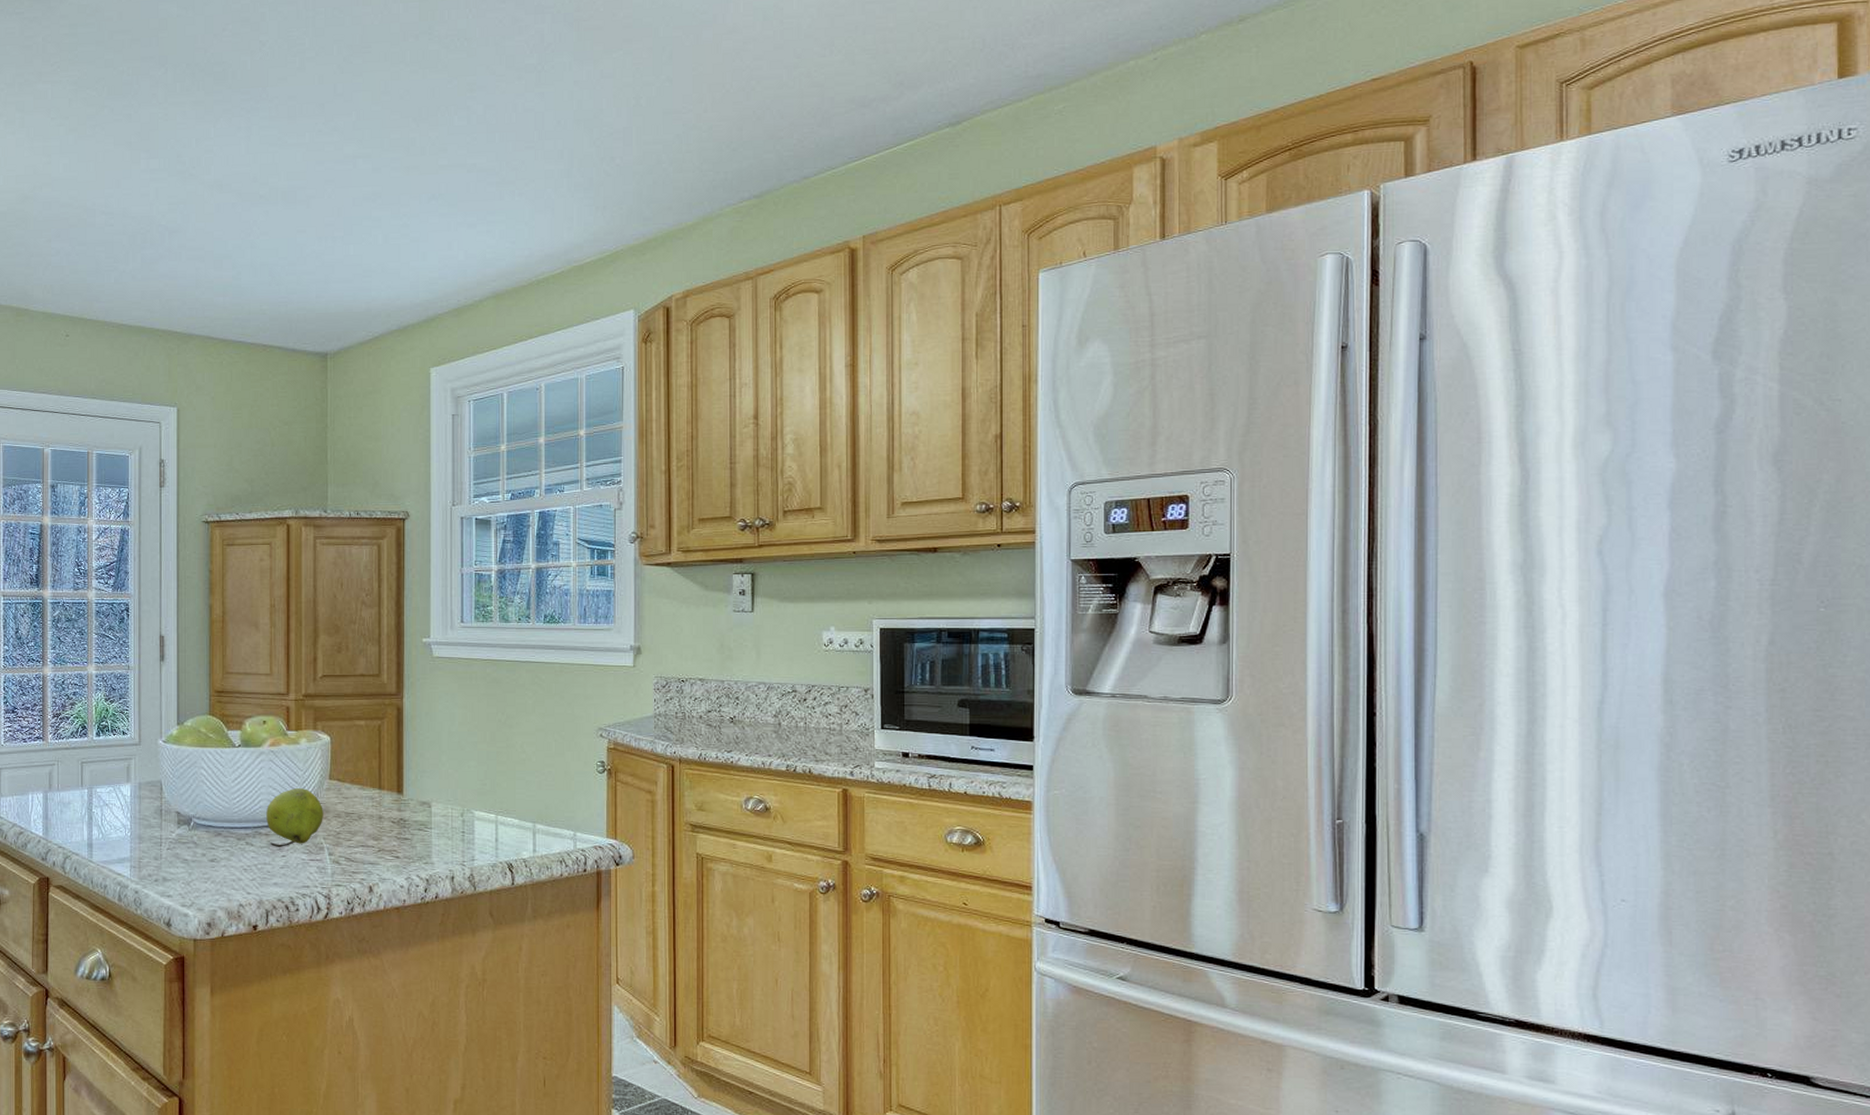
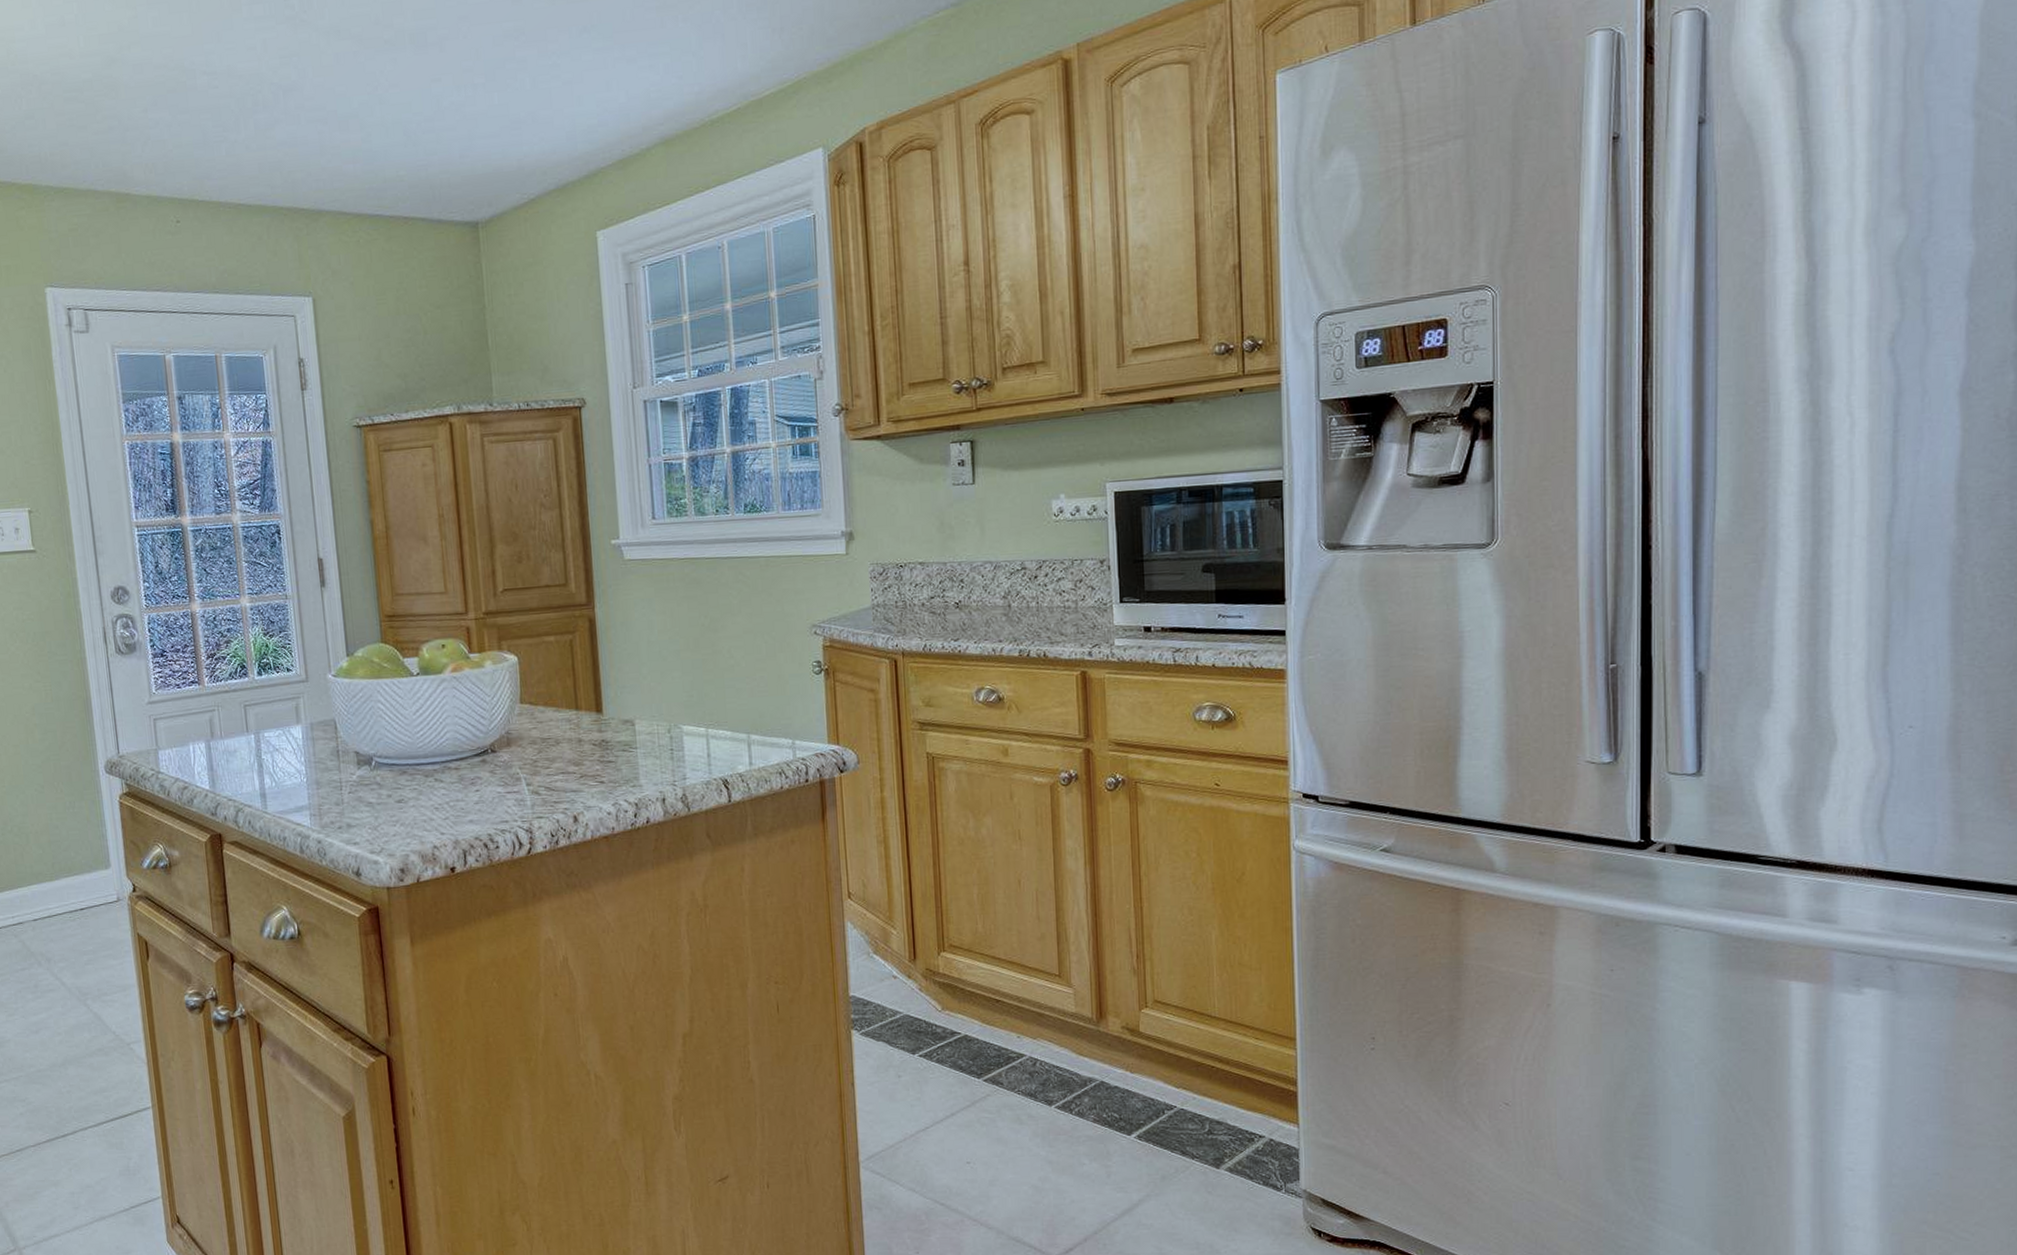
fruit: present [266,788,323,847] -> none [454,715,518,782]

